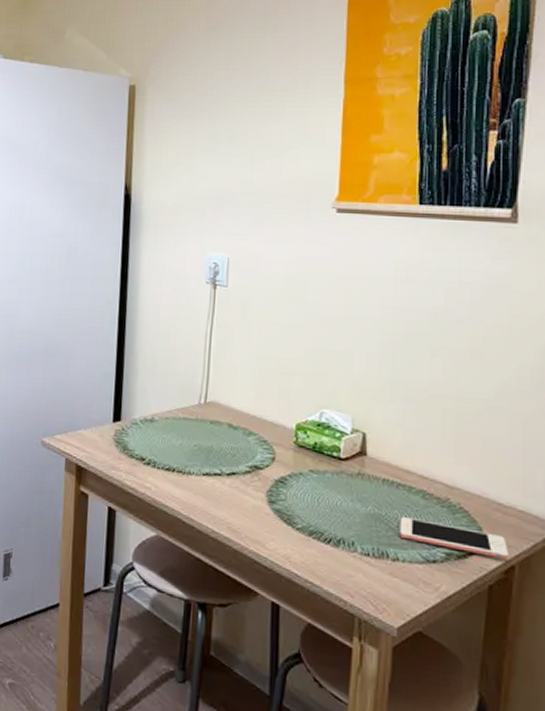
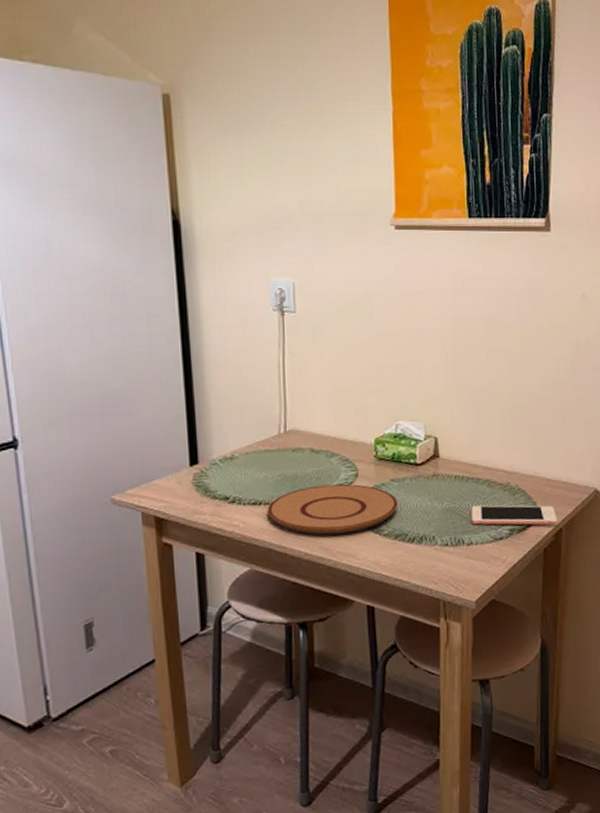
plate: none [179,462,316,519] -> present [267,483,398,534]

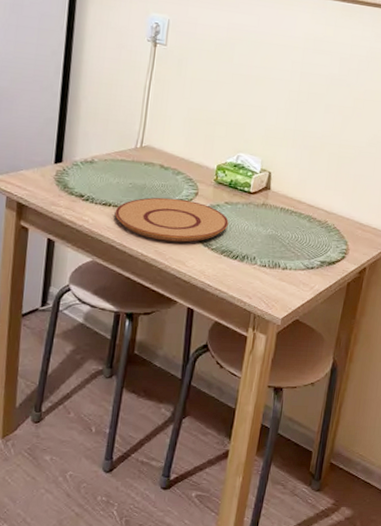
cell phone: present [471,505,558,526] -> none [289,236,364,264]

